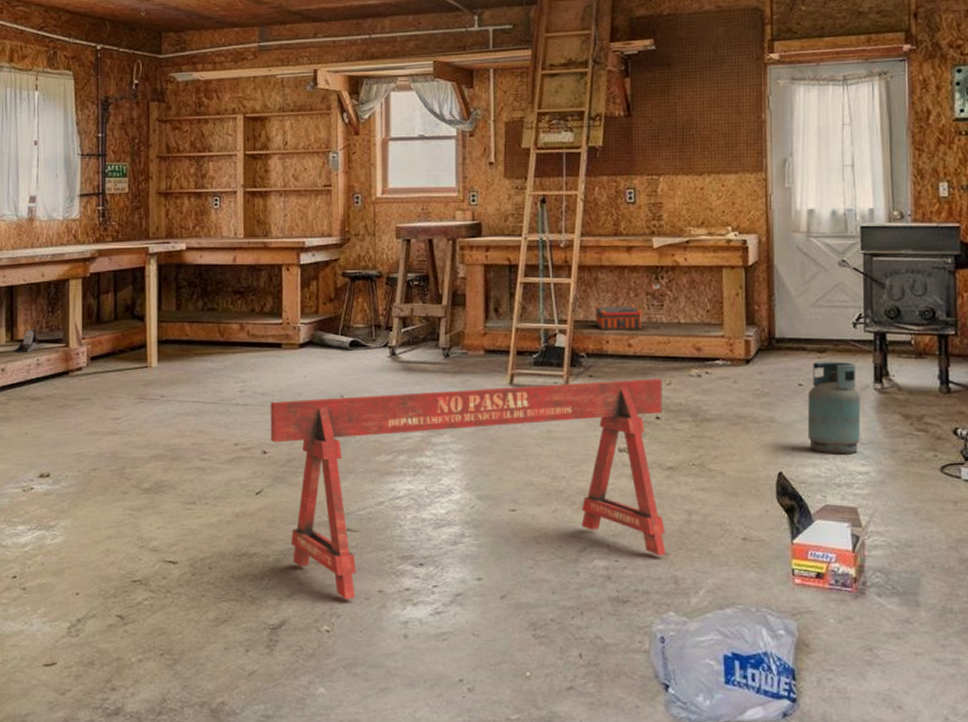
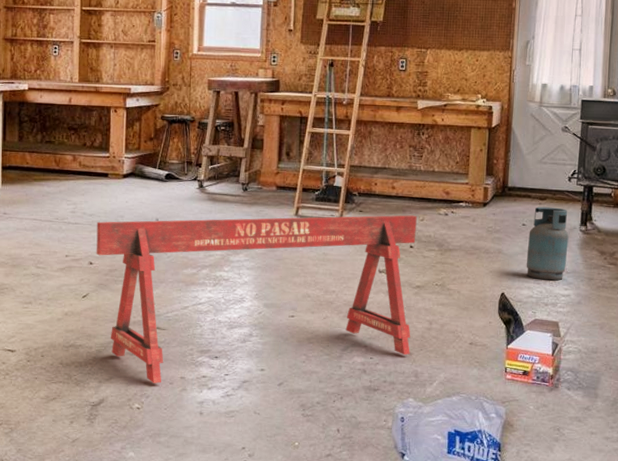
toolbox: present [595,284,660,331] -> none [367,138,421,176]

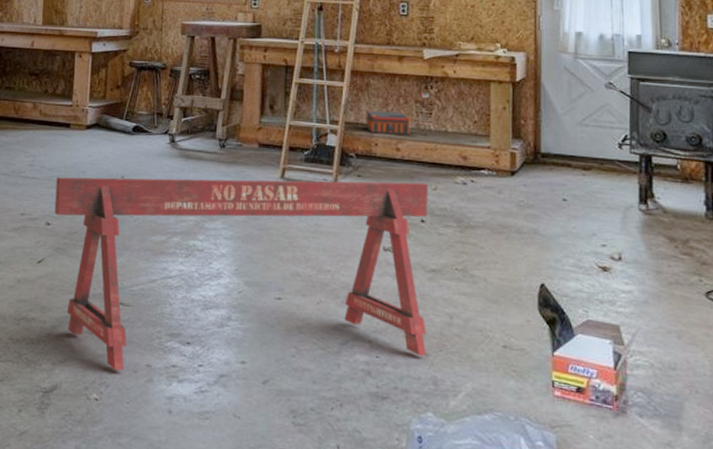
toolbox: none [367,138,421,176] -> present [366,92,429,136]
gas cylinder: present [526,206,569,281] -> none [571,178,625,272]

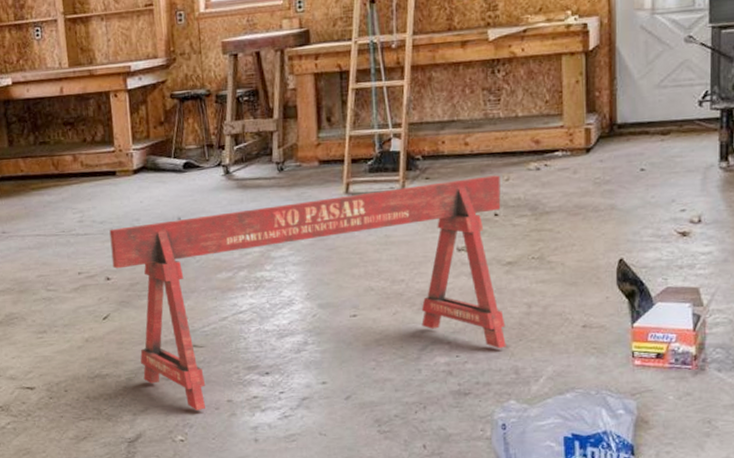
toolbox: present [366,92,429,136] -> none [430,78,496,131]

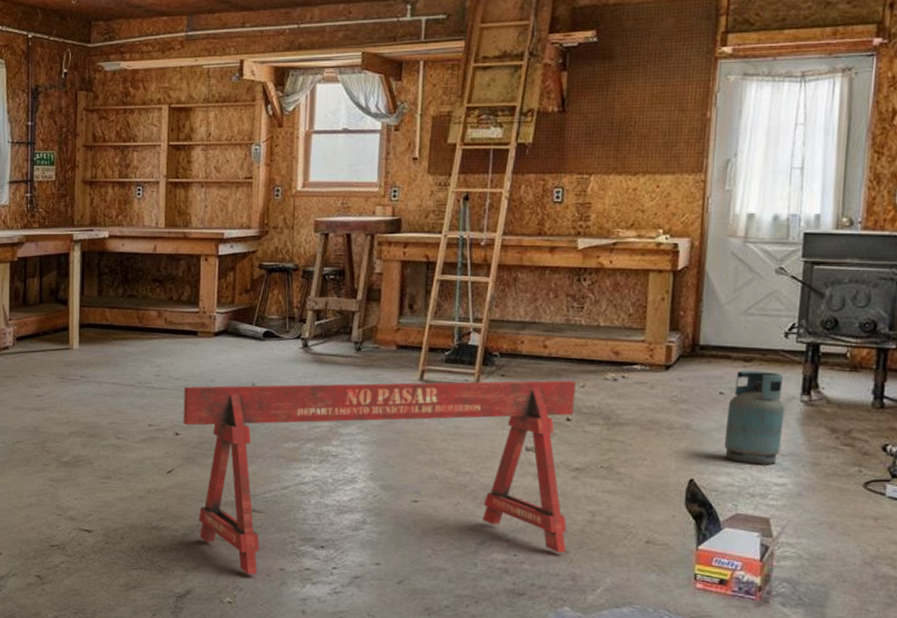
gas cylinder: none [649,142,705,237] -> present [724,370,785,465]

